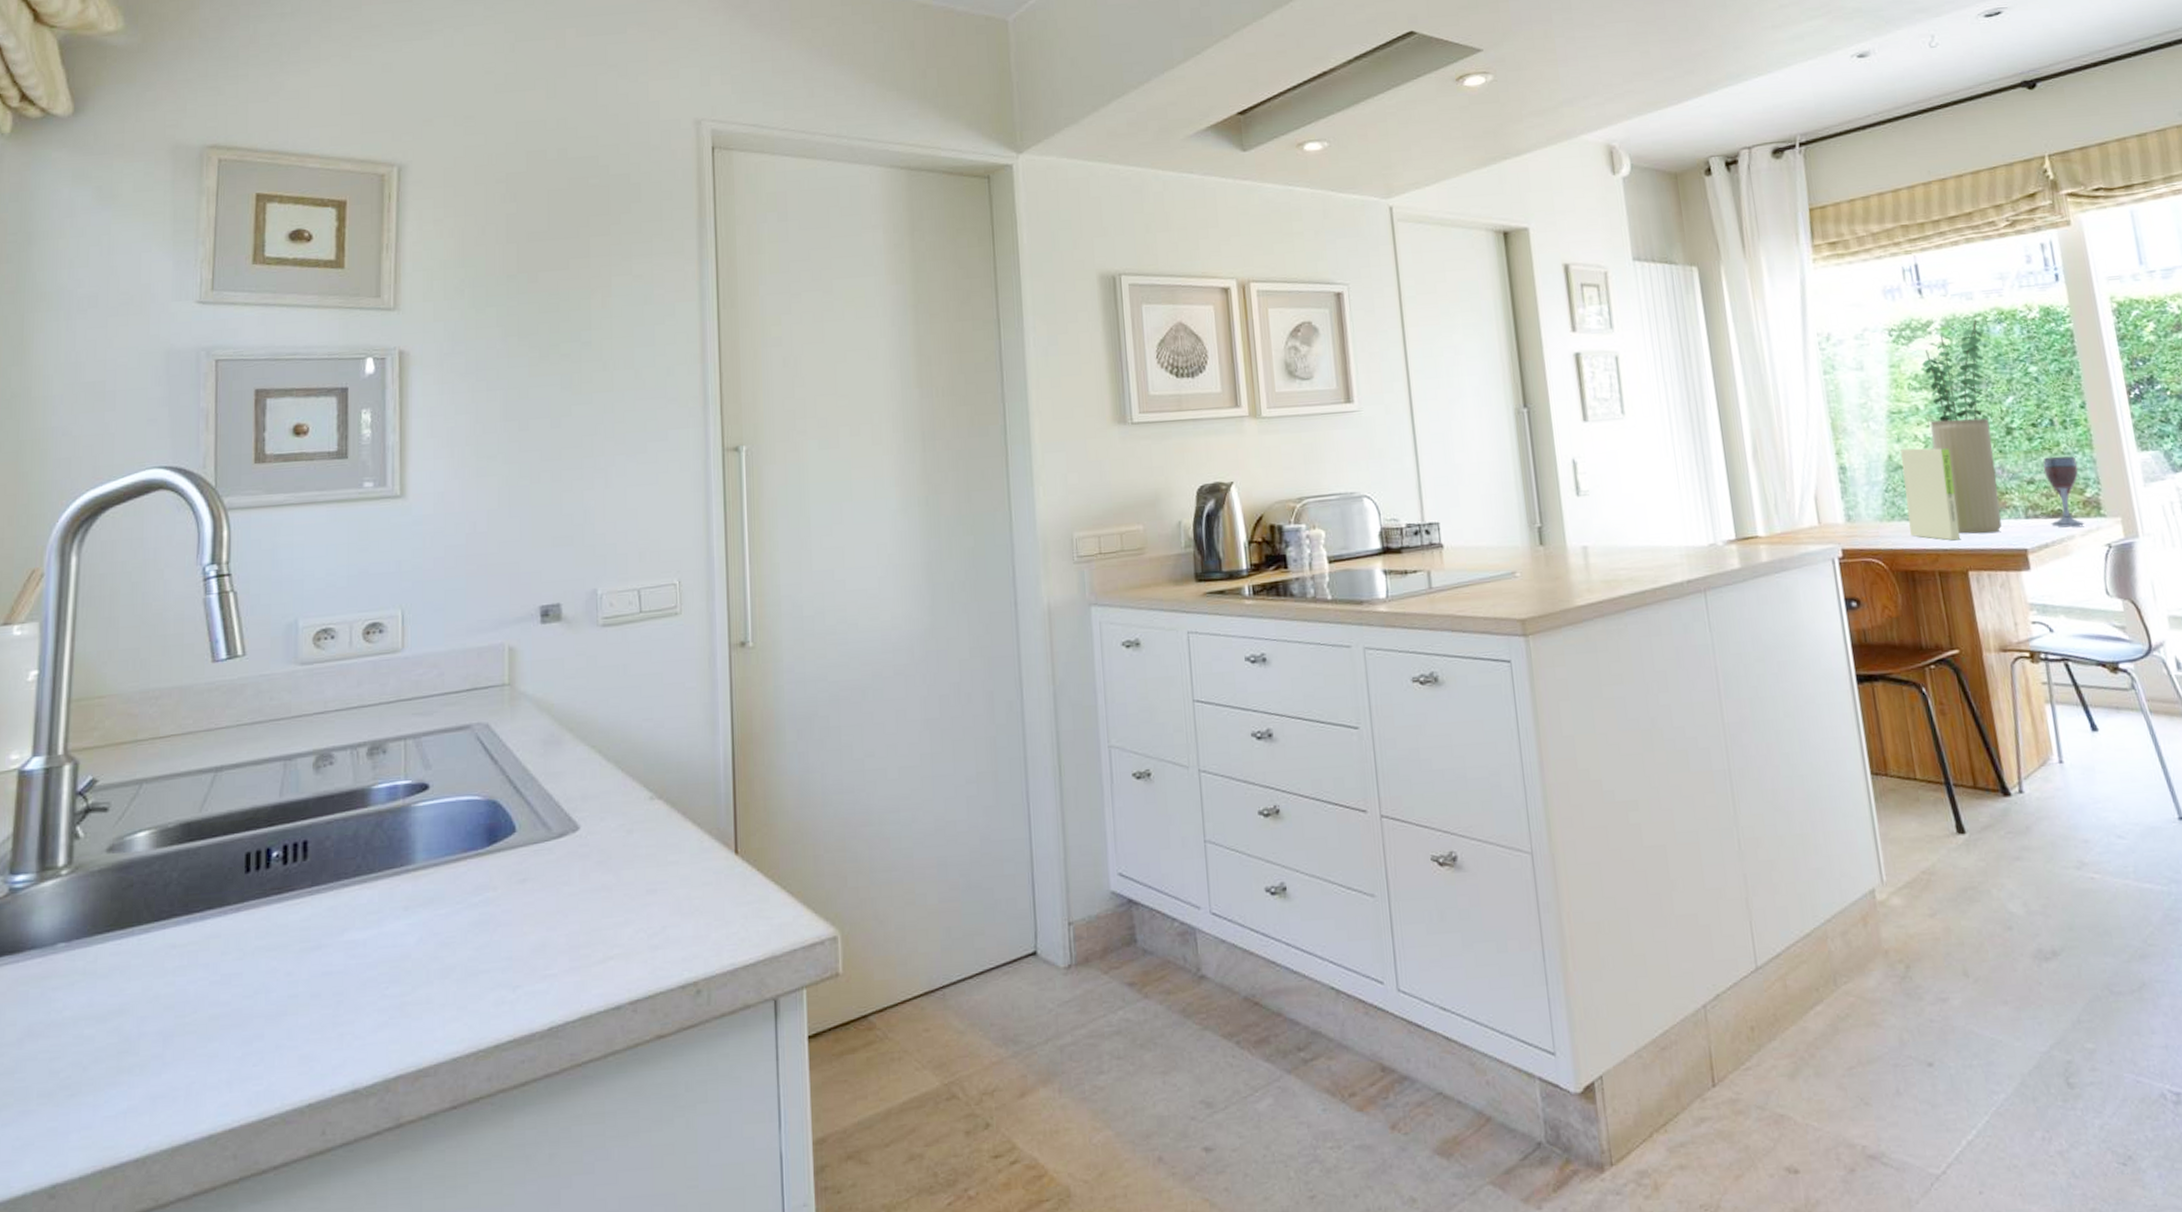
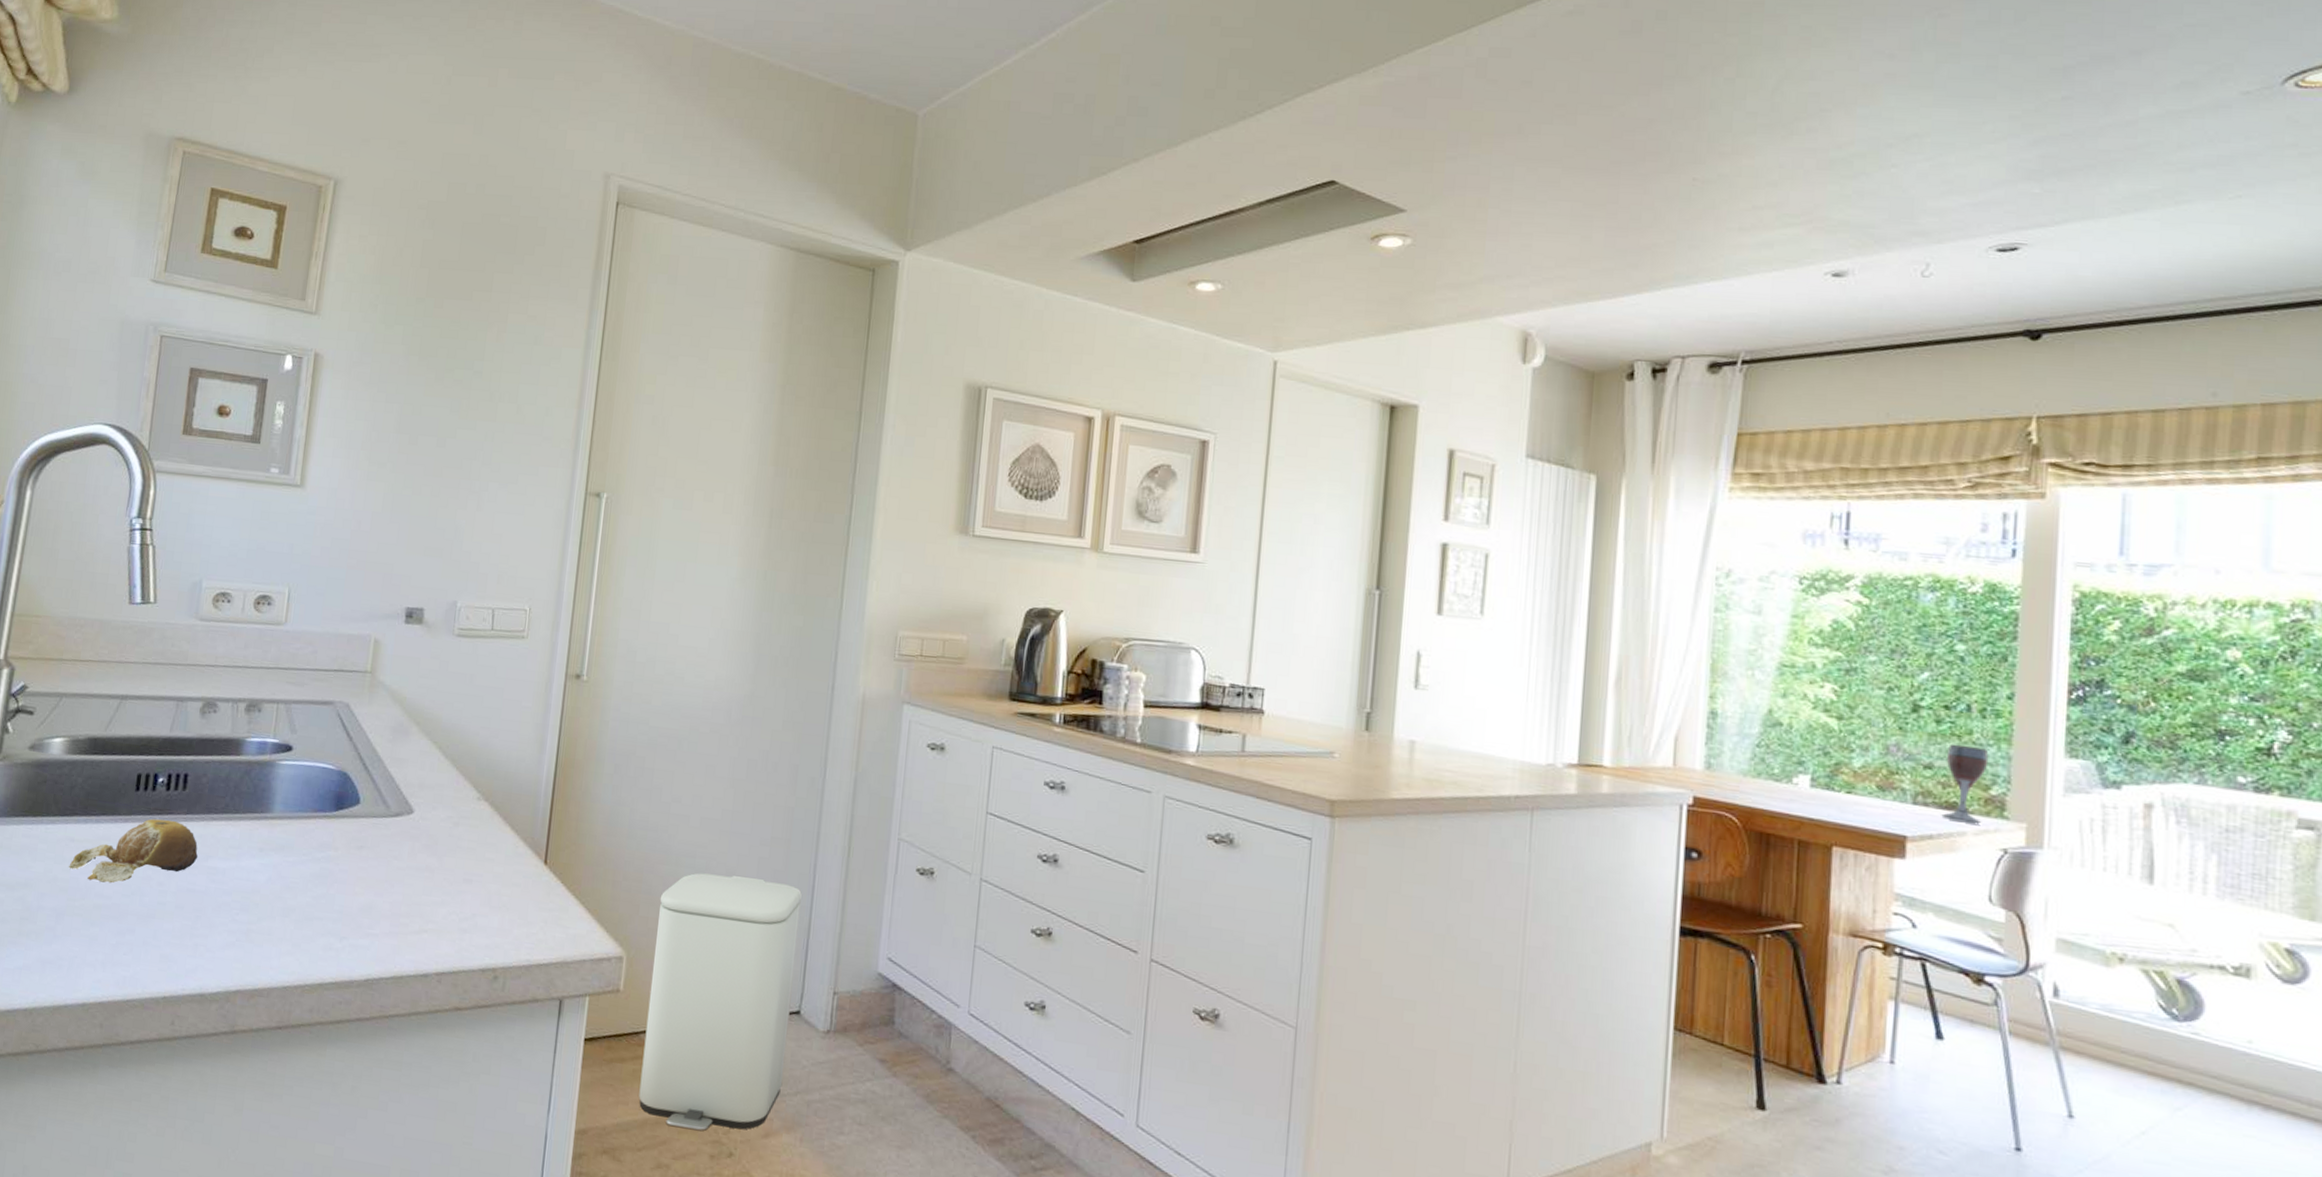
fruit: none [173,897,332,989] -> present [69,818,198,884]
pedal bin: none [868,819,1031,1111] -> present [639,873,803,1132]
book: present [1901,447,1961,541] -> none [1774,706,1841,812]
vase: present [1922,319,2002,534] -> none [1822,582,1909,813]

